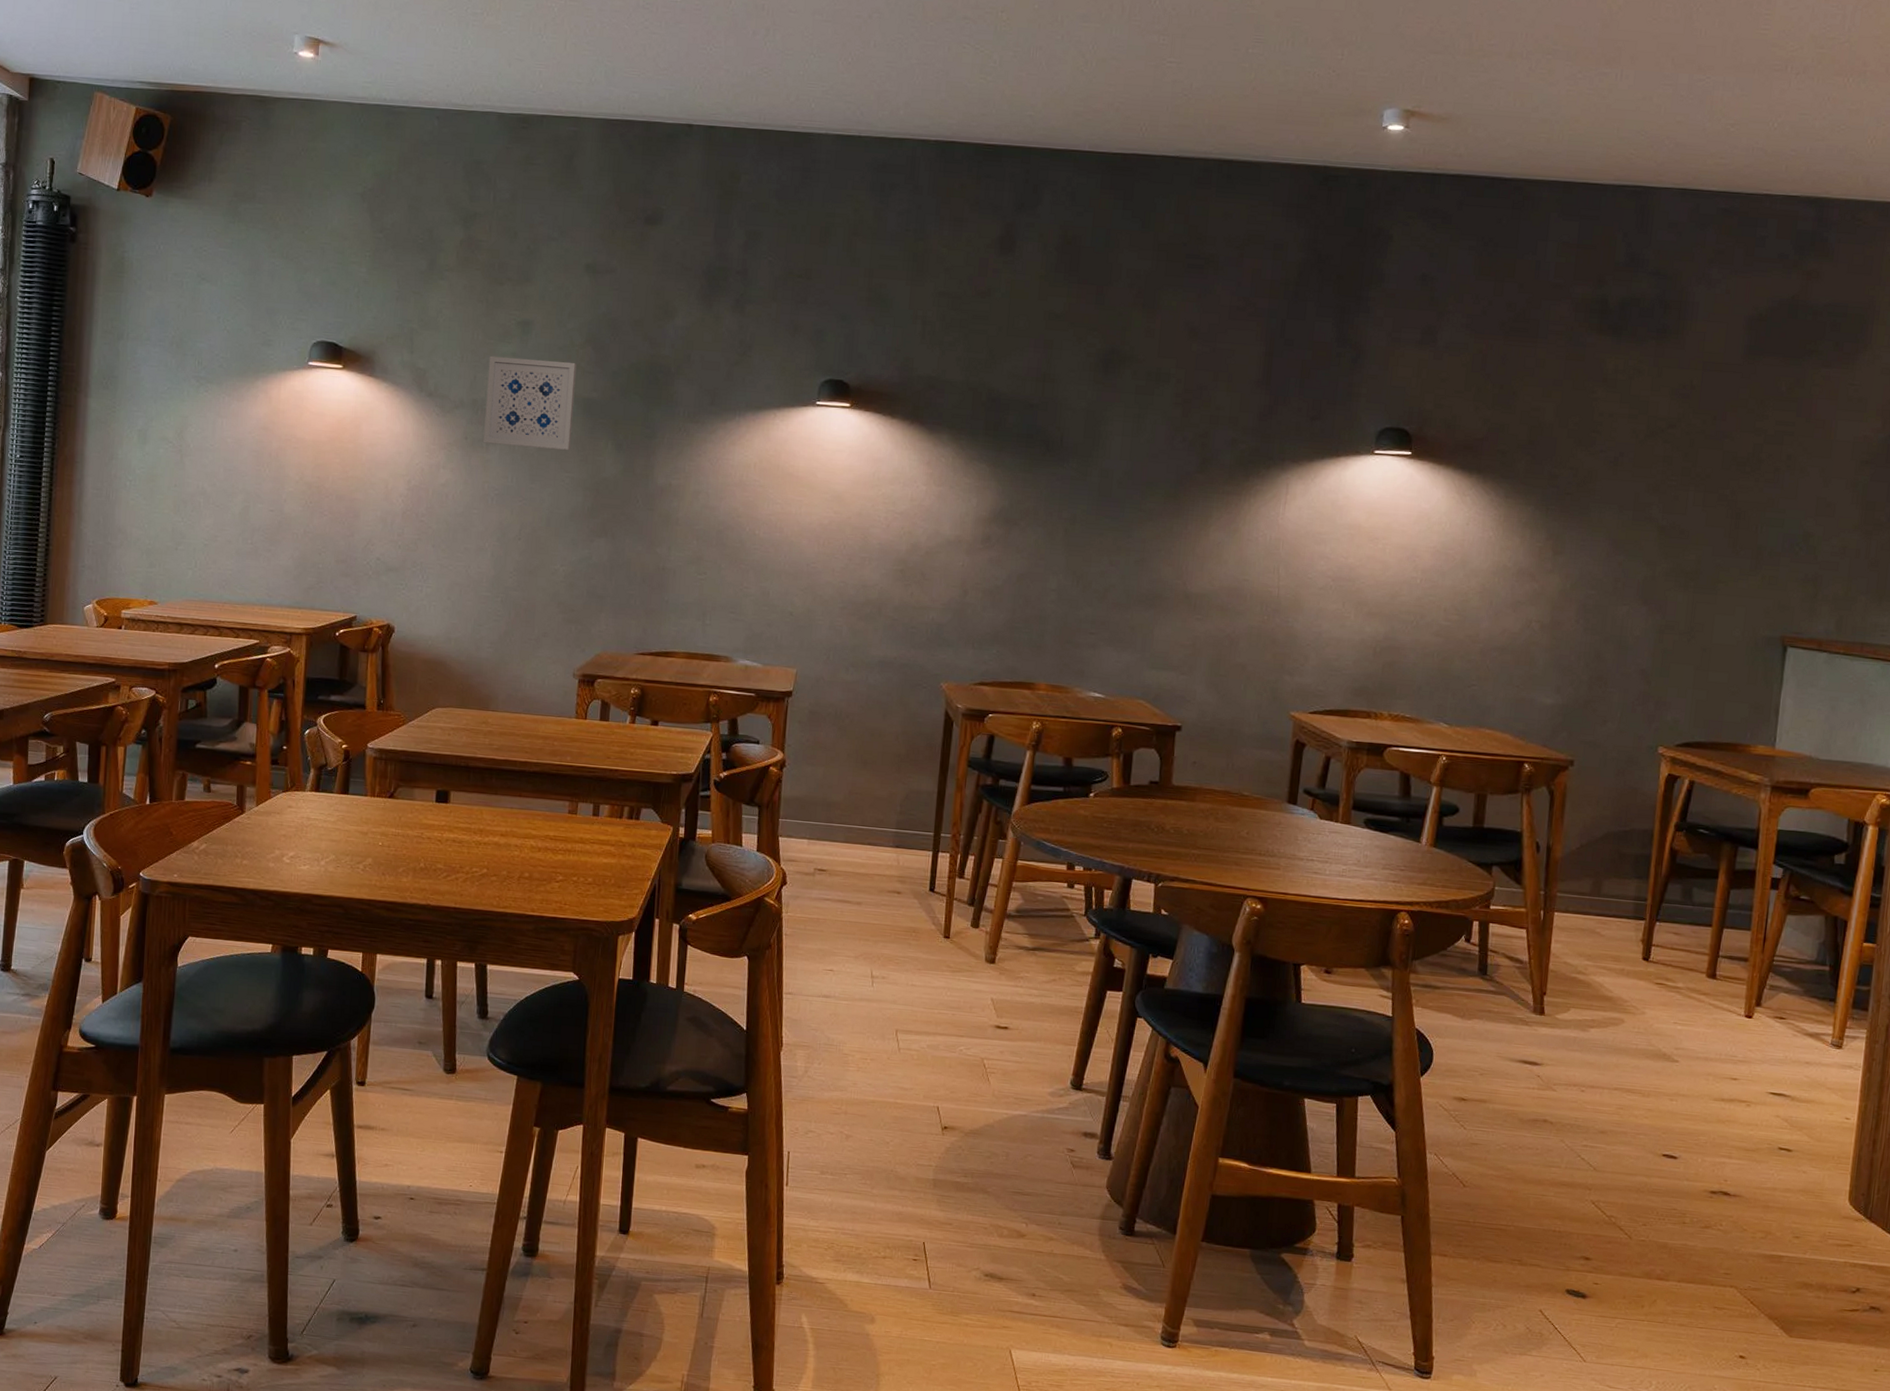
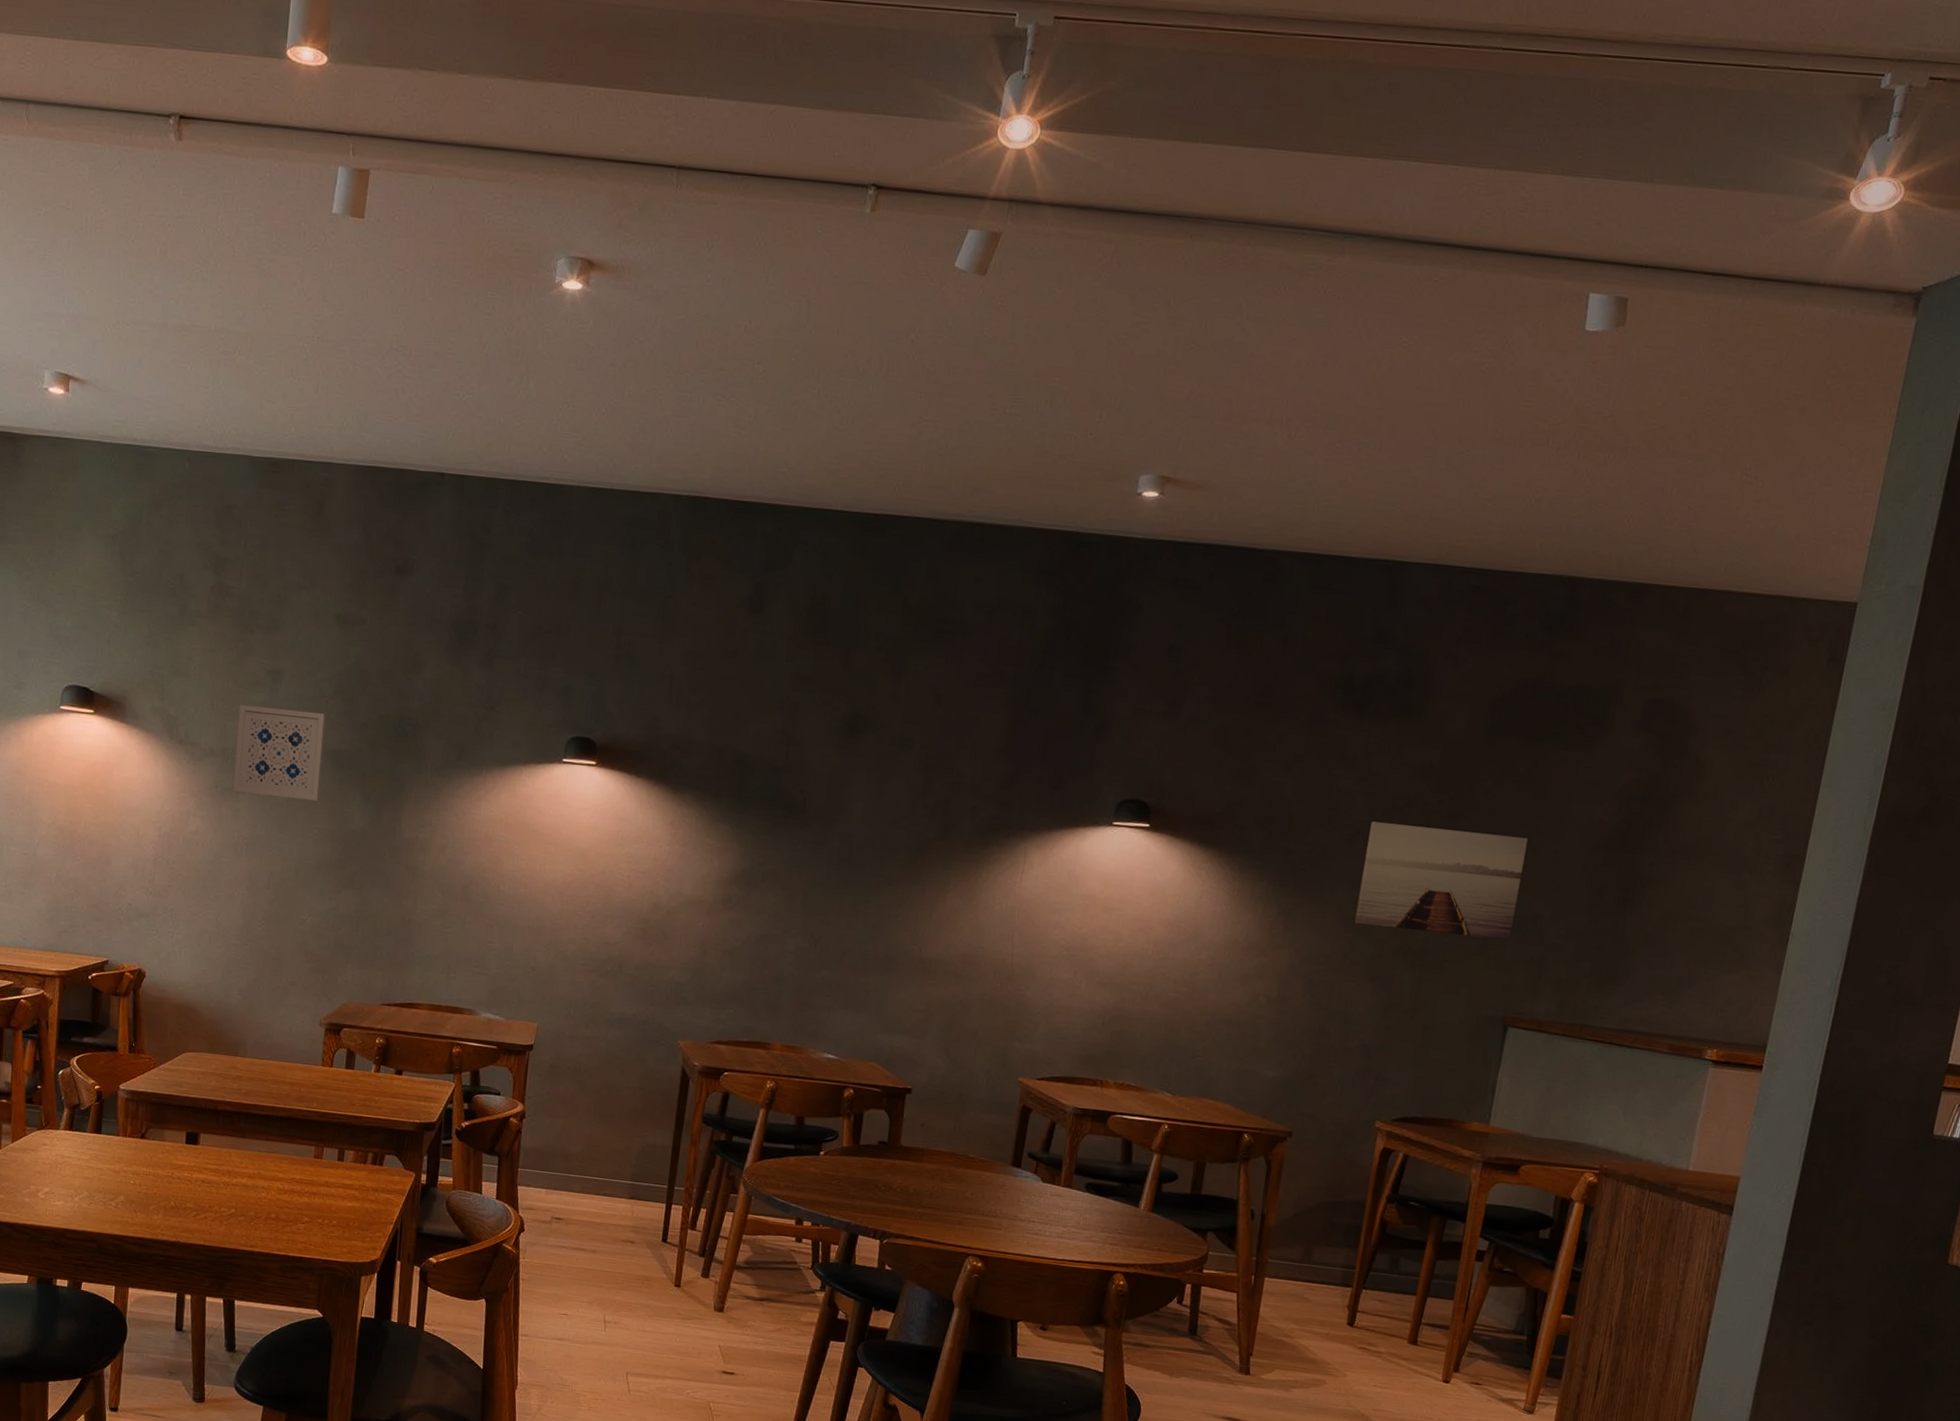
wall art: none [1624,443,1794,560] -> present [1354,821,1528,941]

